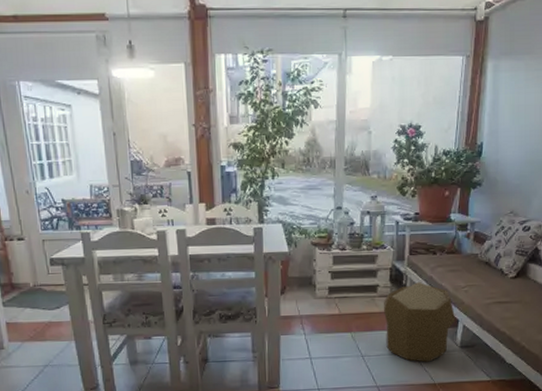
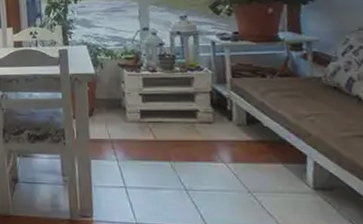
pouf: present [383,282,456,362] -> none [205,108,303,204]

